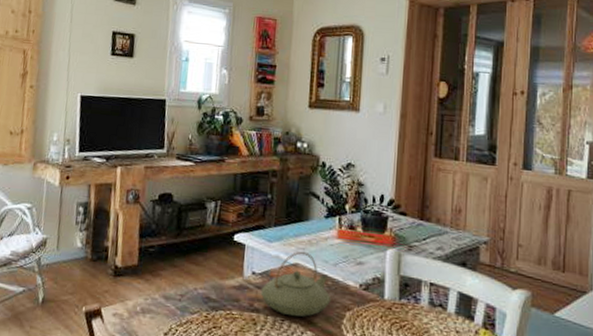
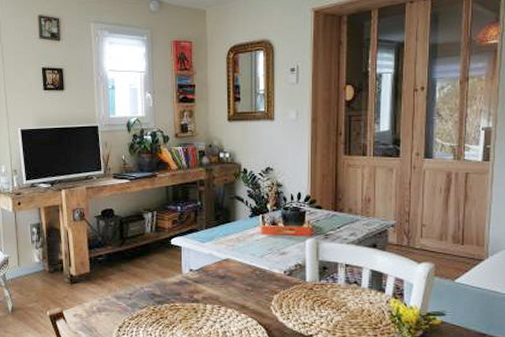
teapot: present [260,251,332,317] -> none [198,248,260,303]

